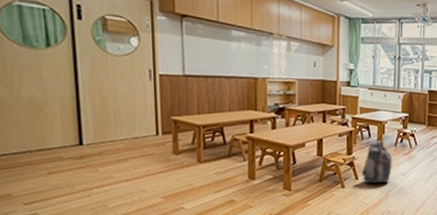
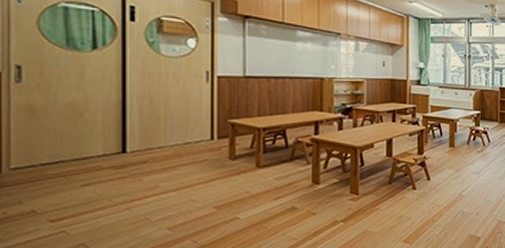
backpack: present [361,140,392,184] -> none [433,138,465,184]

